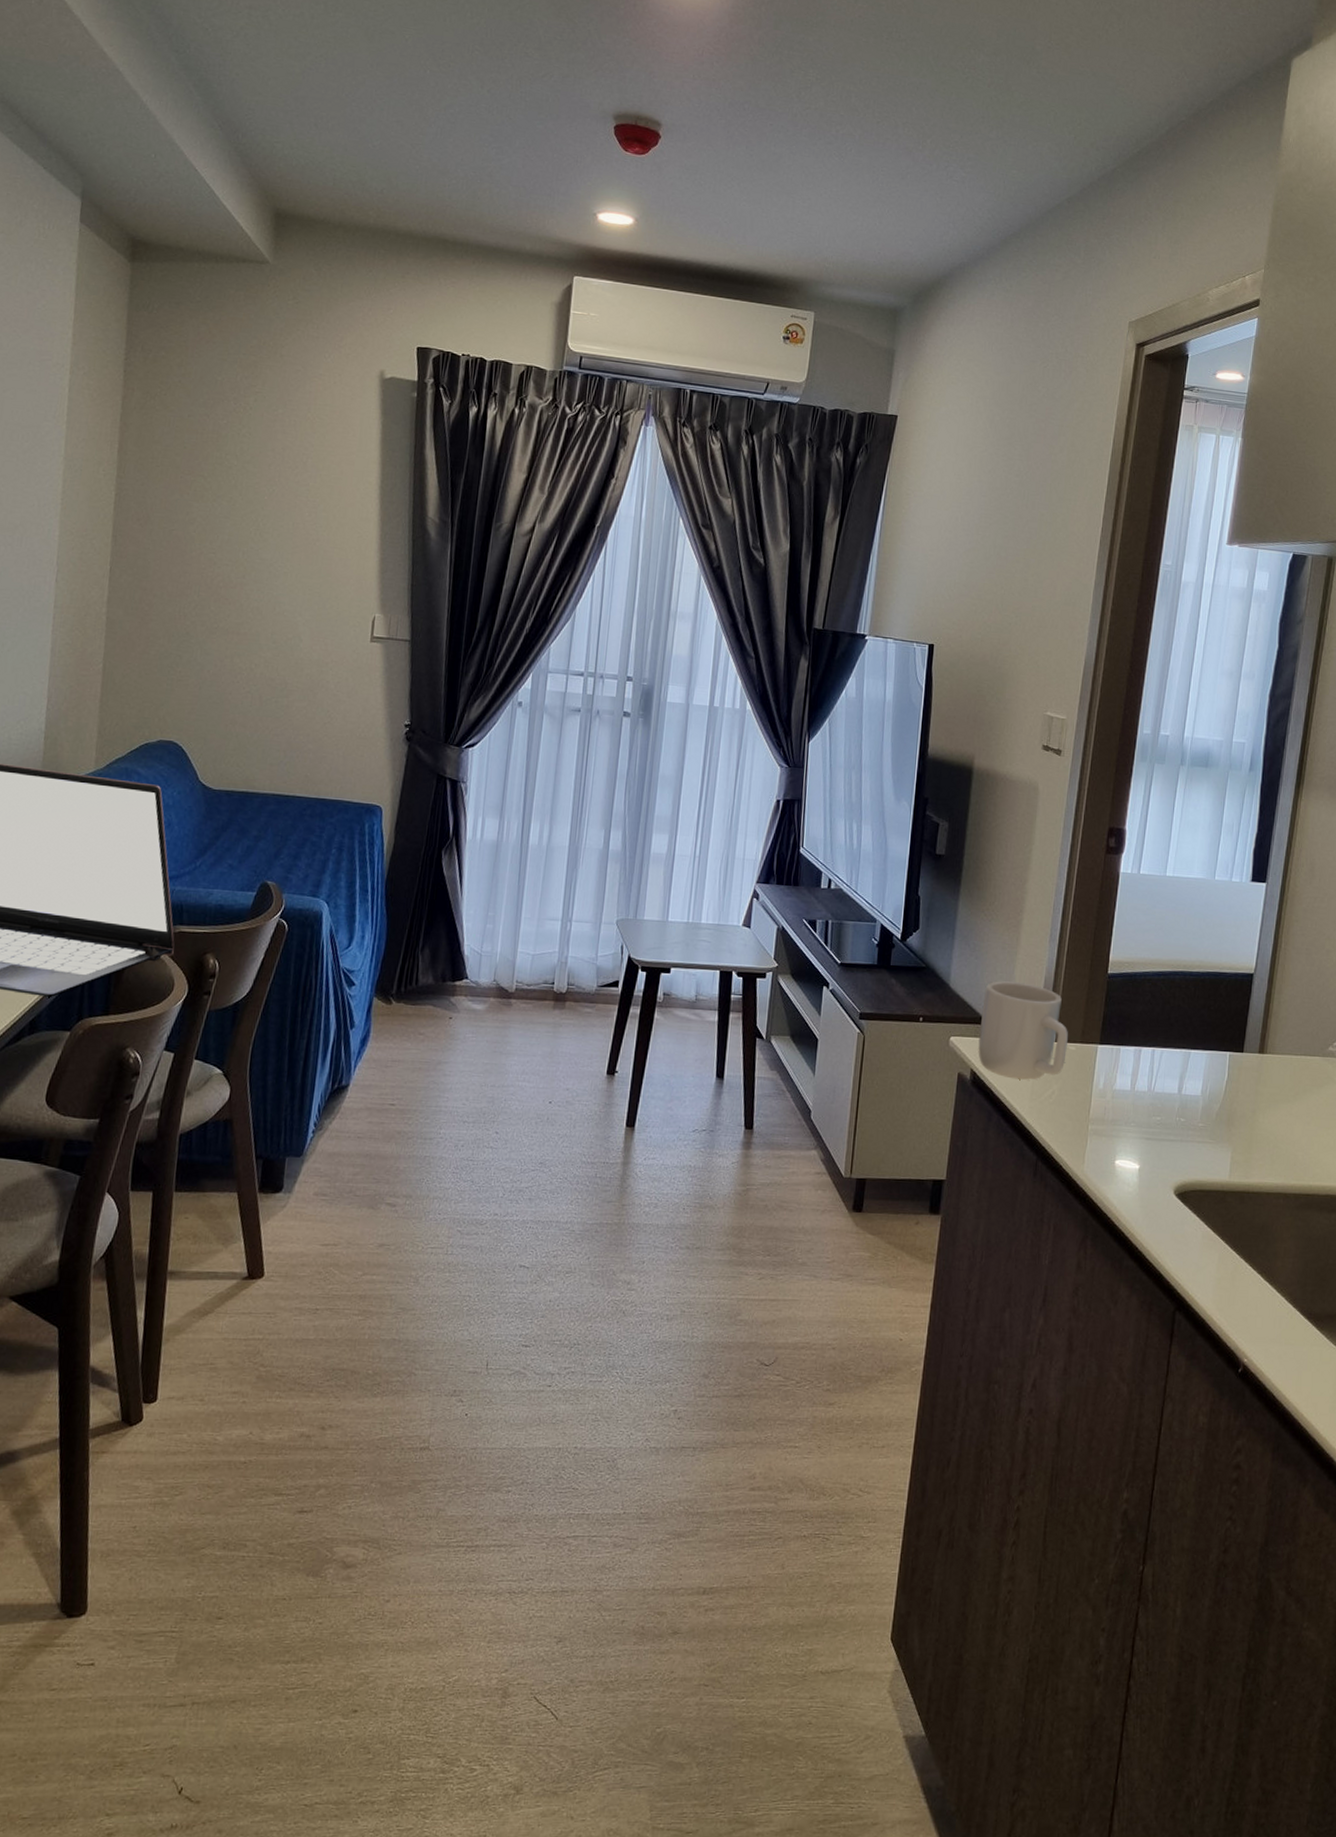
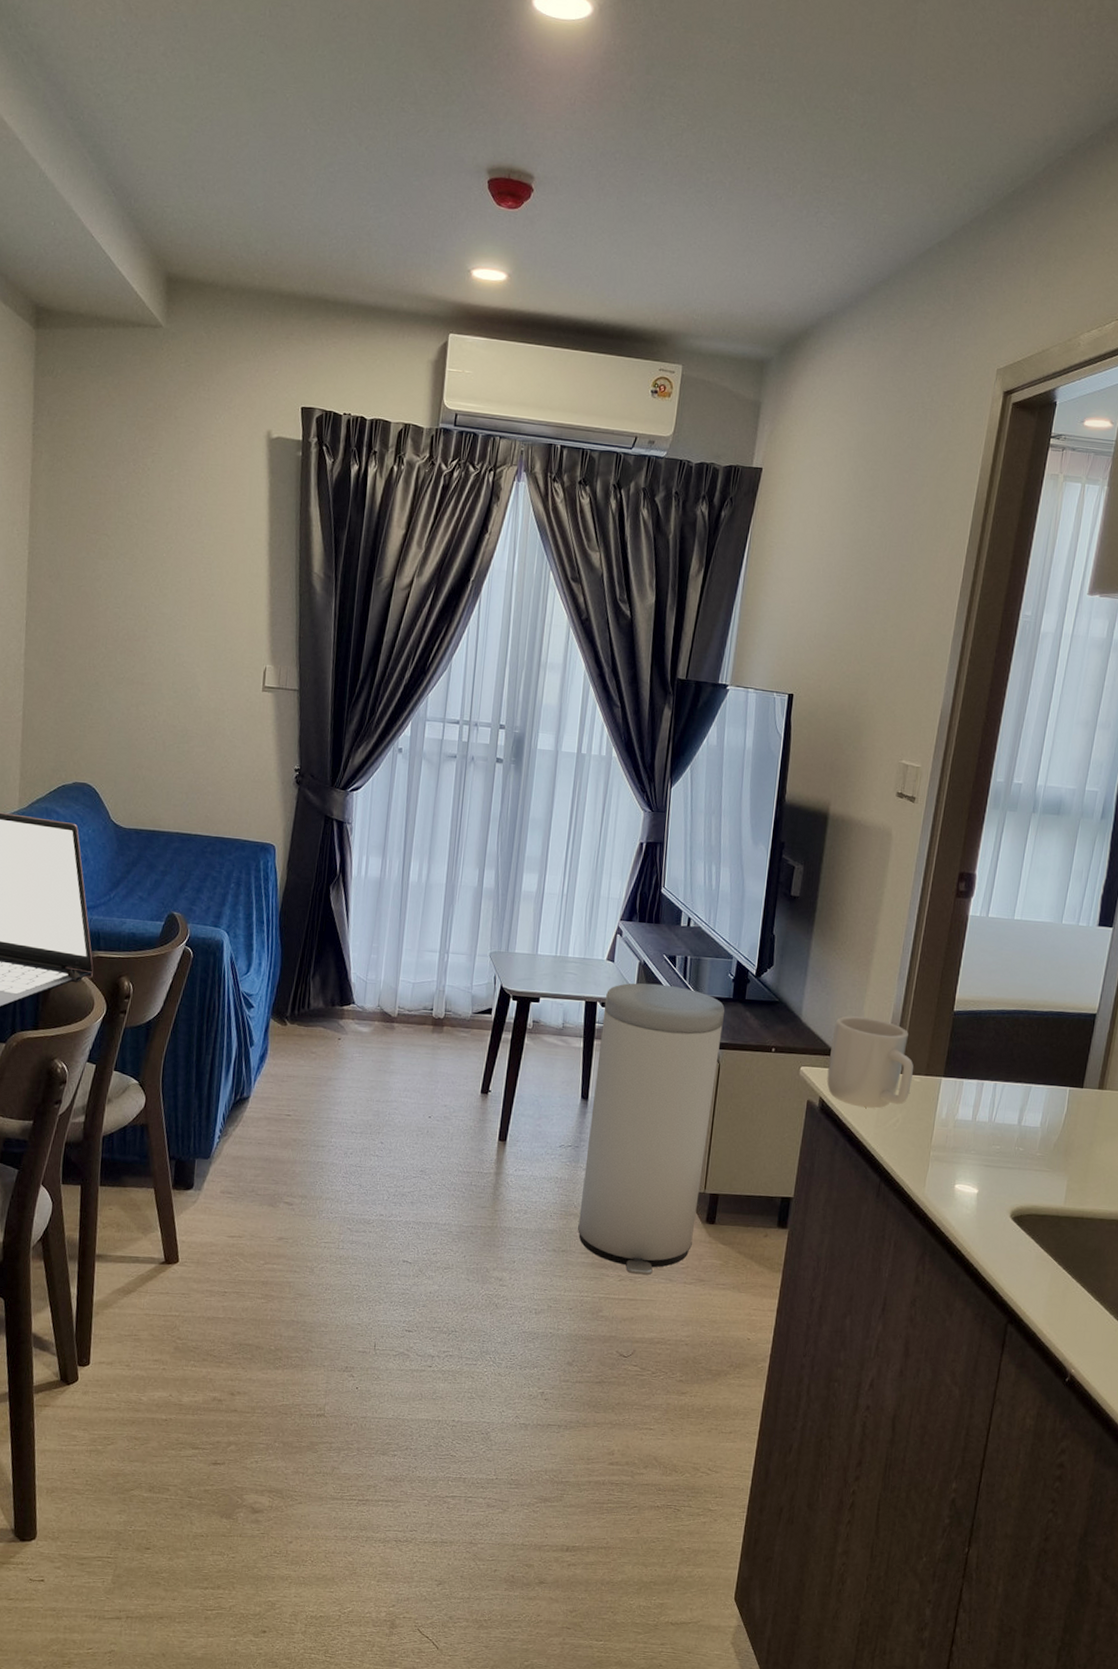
pedal bin: none [713,950,870,1272] -> present [578,983,725,1276]

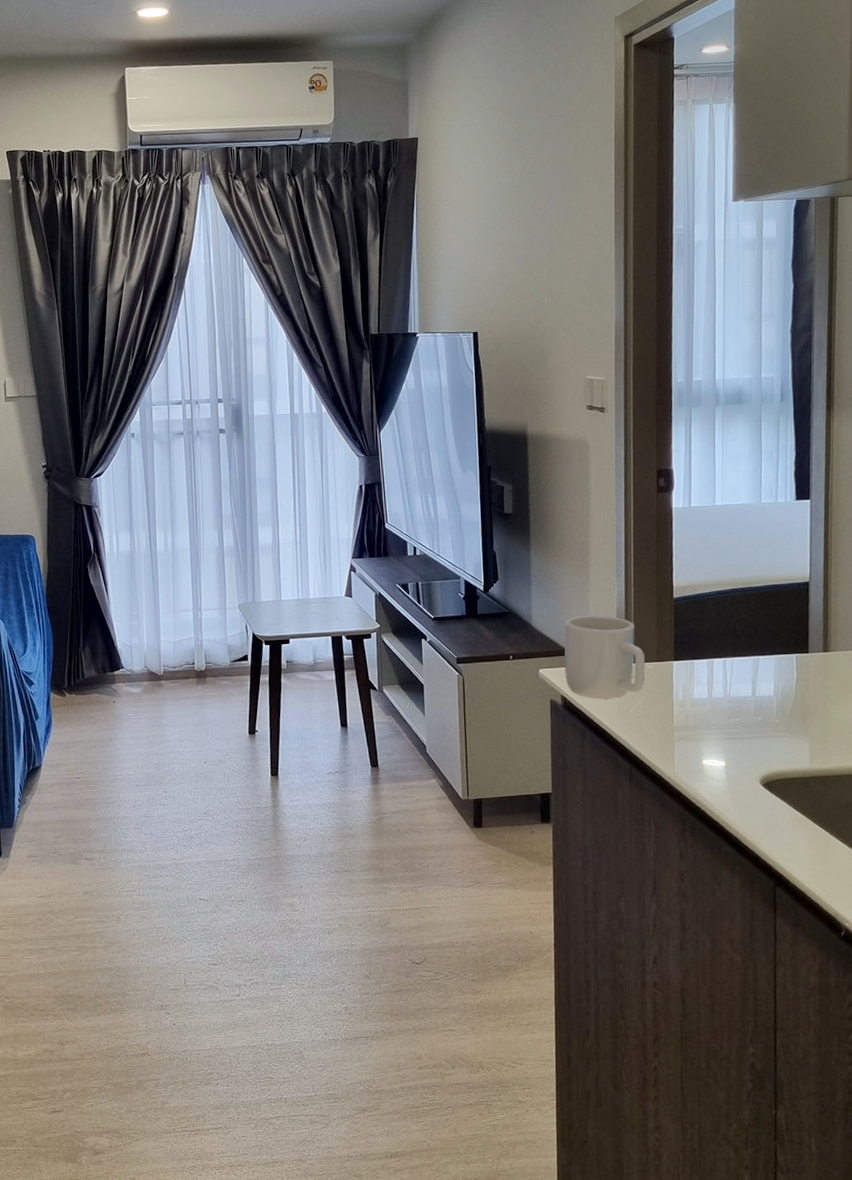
pedal bin: present [578,983,725,1276] -> none [349,611,464,885]

